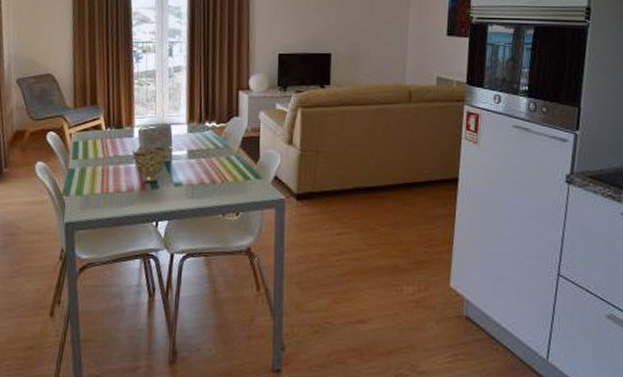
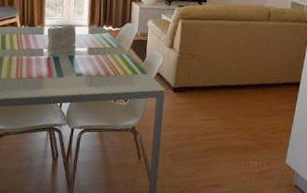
decorative bowl: present [131,146,168,182] -> none [41,43,72,72]

